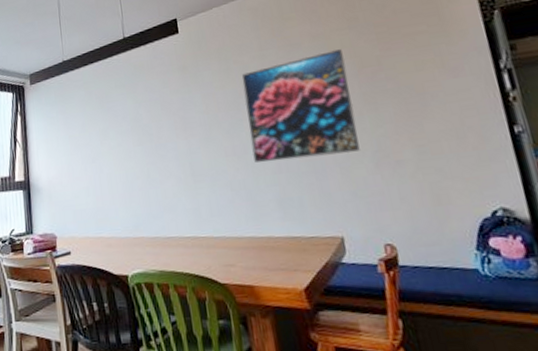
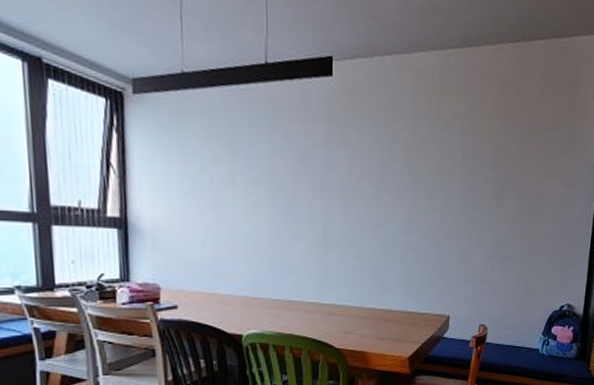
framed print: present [241,49,360,162] -> none [387,138,488,242]

